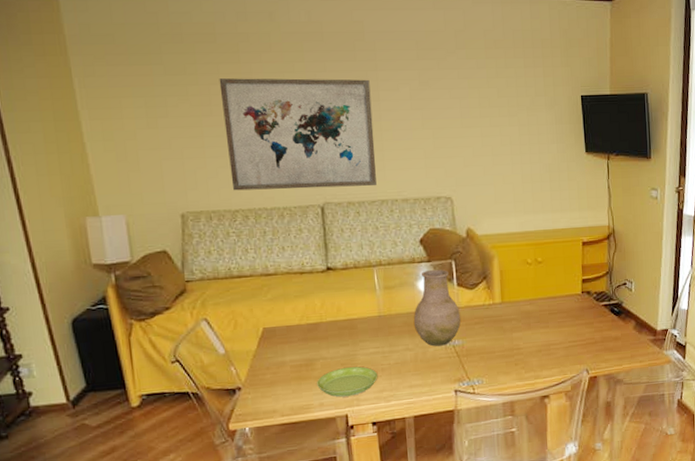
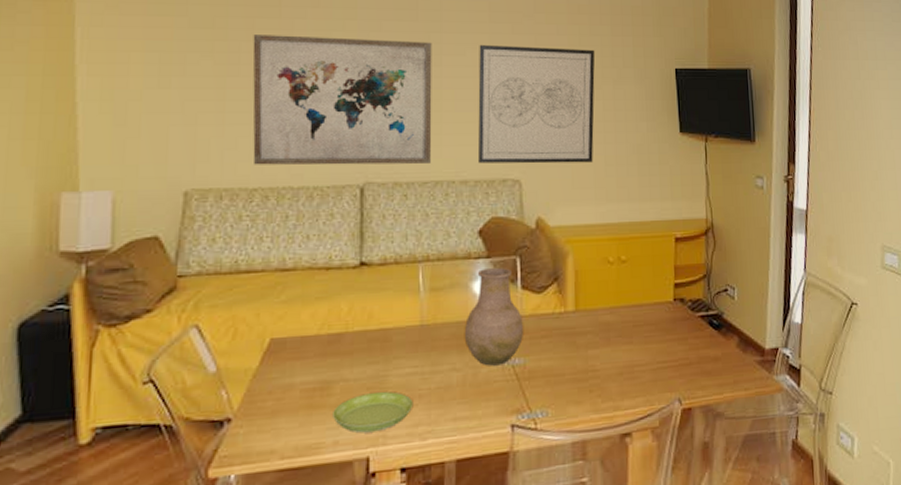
wall art: none [410,80,512,184] -> present [477,45,595,164]

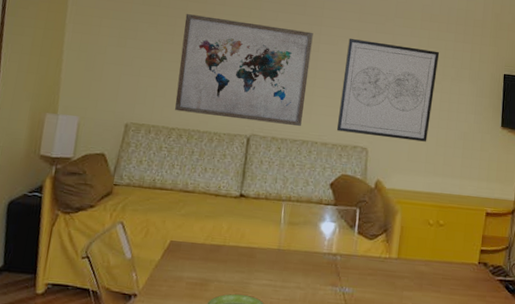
vase: present [464,267,523,366] -> none [309,213,356,291]

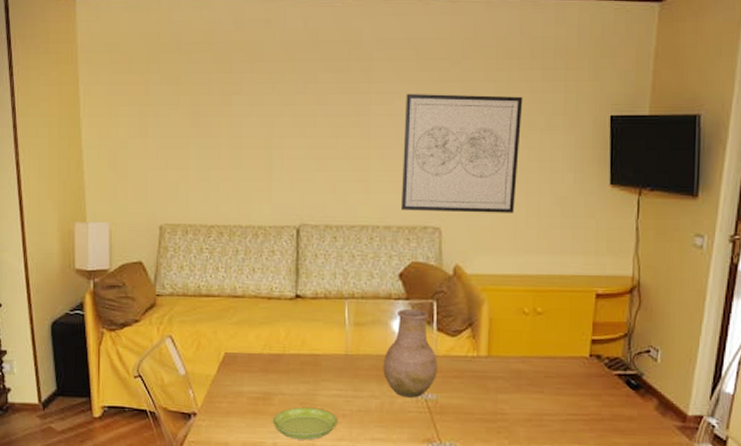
wall art: present [175,14,313,127] -> none [209,88,362,210]
vase: none [309,213,356,291] -> present [383,308,437,398]

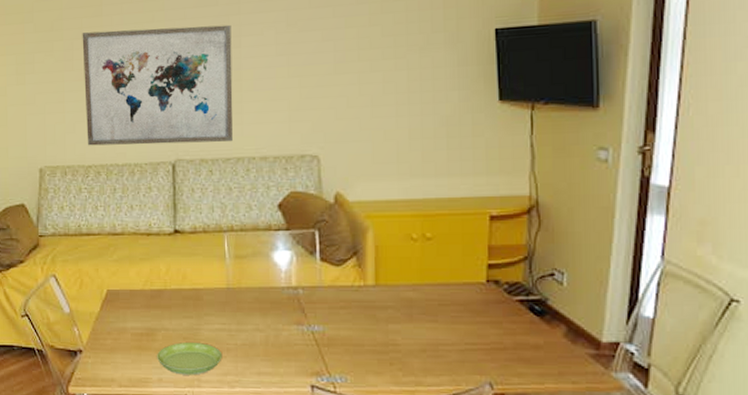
wall art: none [209,88,362,210] -> present [82,24,233,146]
vase: present [383,308,437,398] -> none [266,239,322,330]
wall art: present [400,94,523,213] -> none [276,16,399,140]

